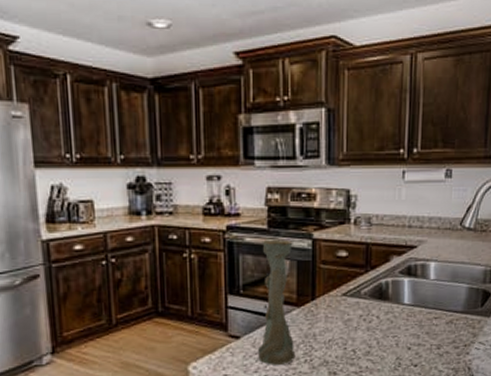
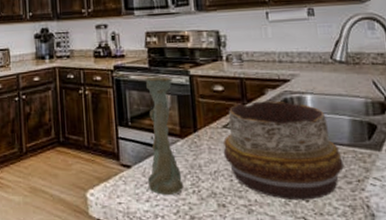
decorative bowl: none [340,268,454,366] -> present [223,101,344,201]

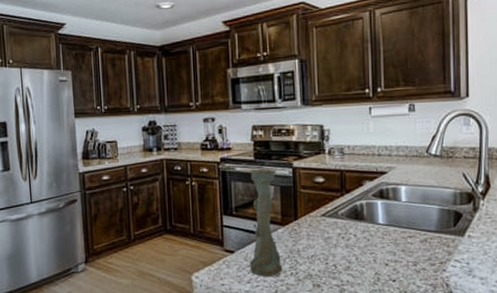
decorative bowl: present [223,101,344,201] -> none [321,191,429,281]

